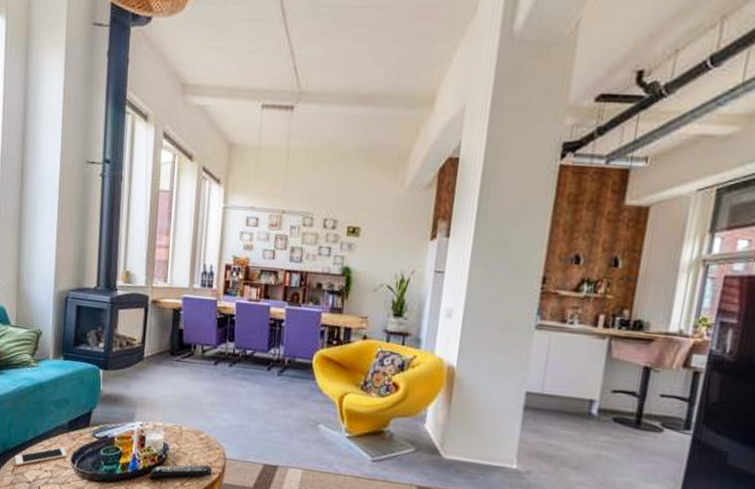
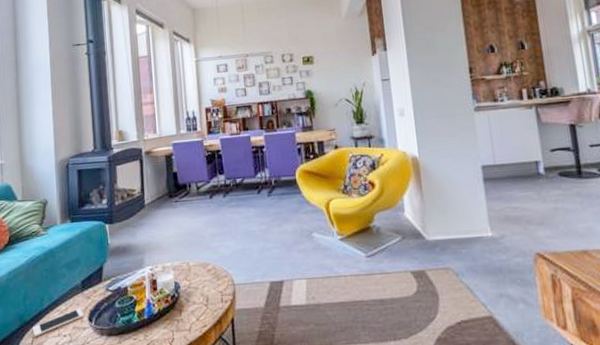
remote control: present [149,464,212,478] -> none [165,294,224,320]

